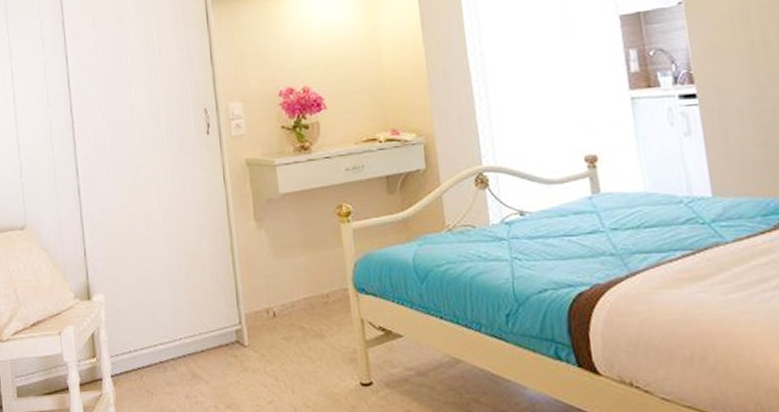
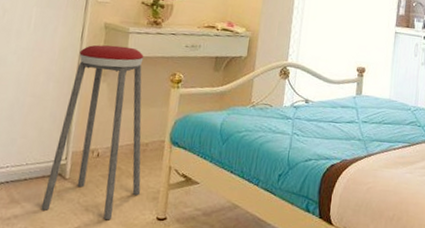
music stool: none [226,182,334,391] -> present [41,44,144,220]

